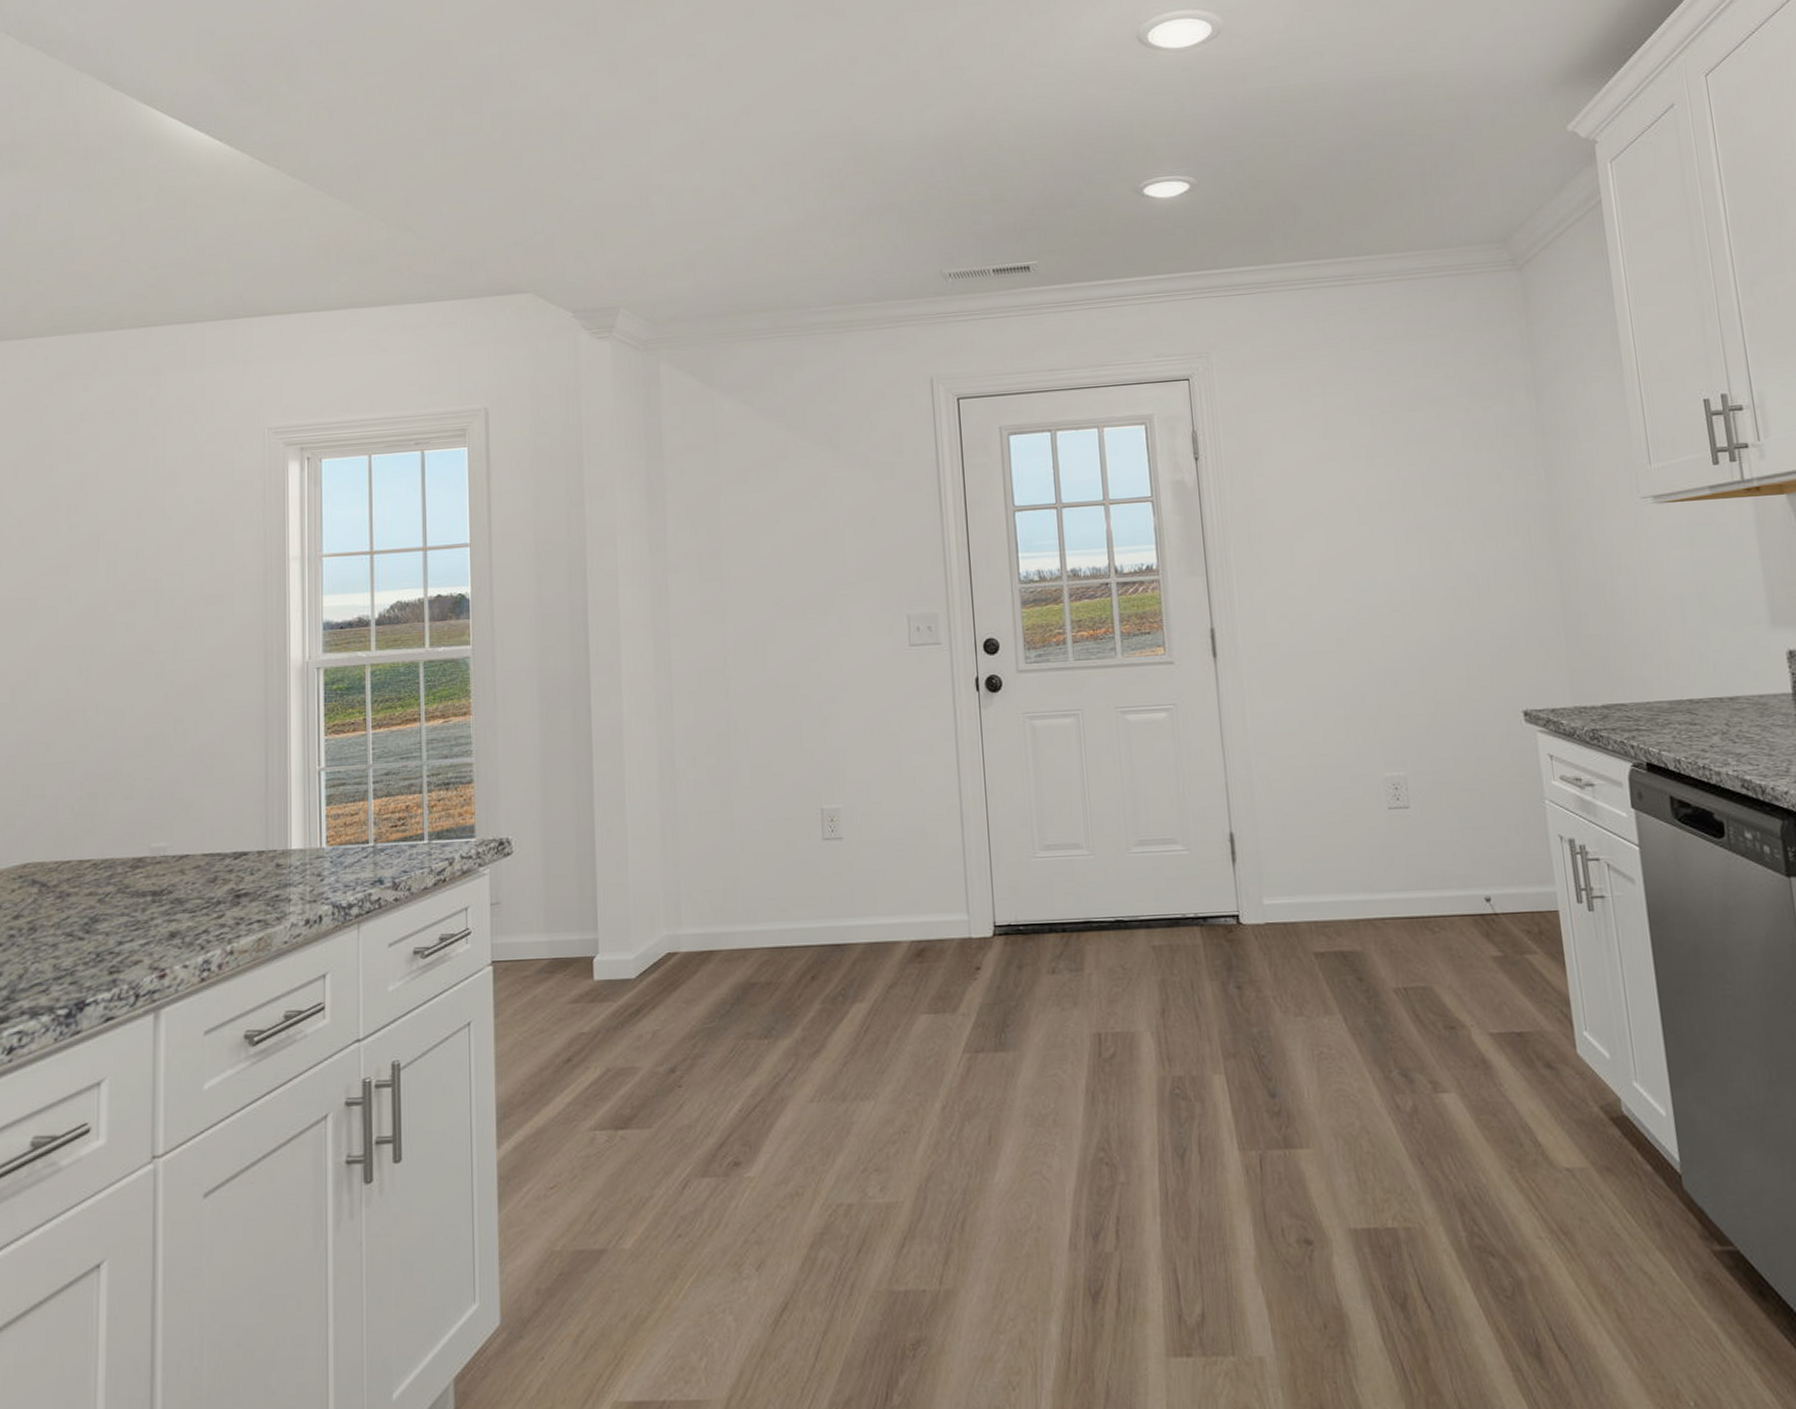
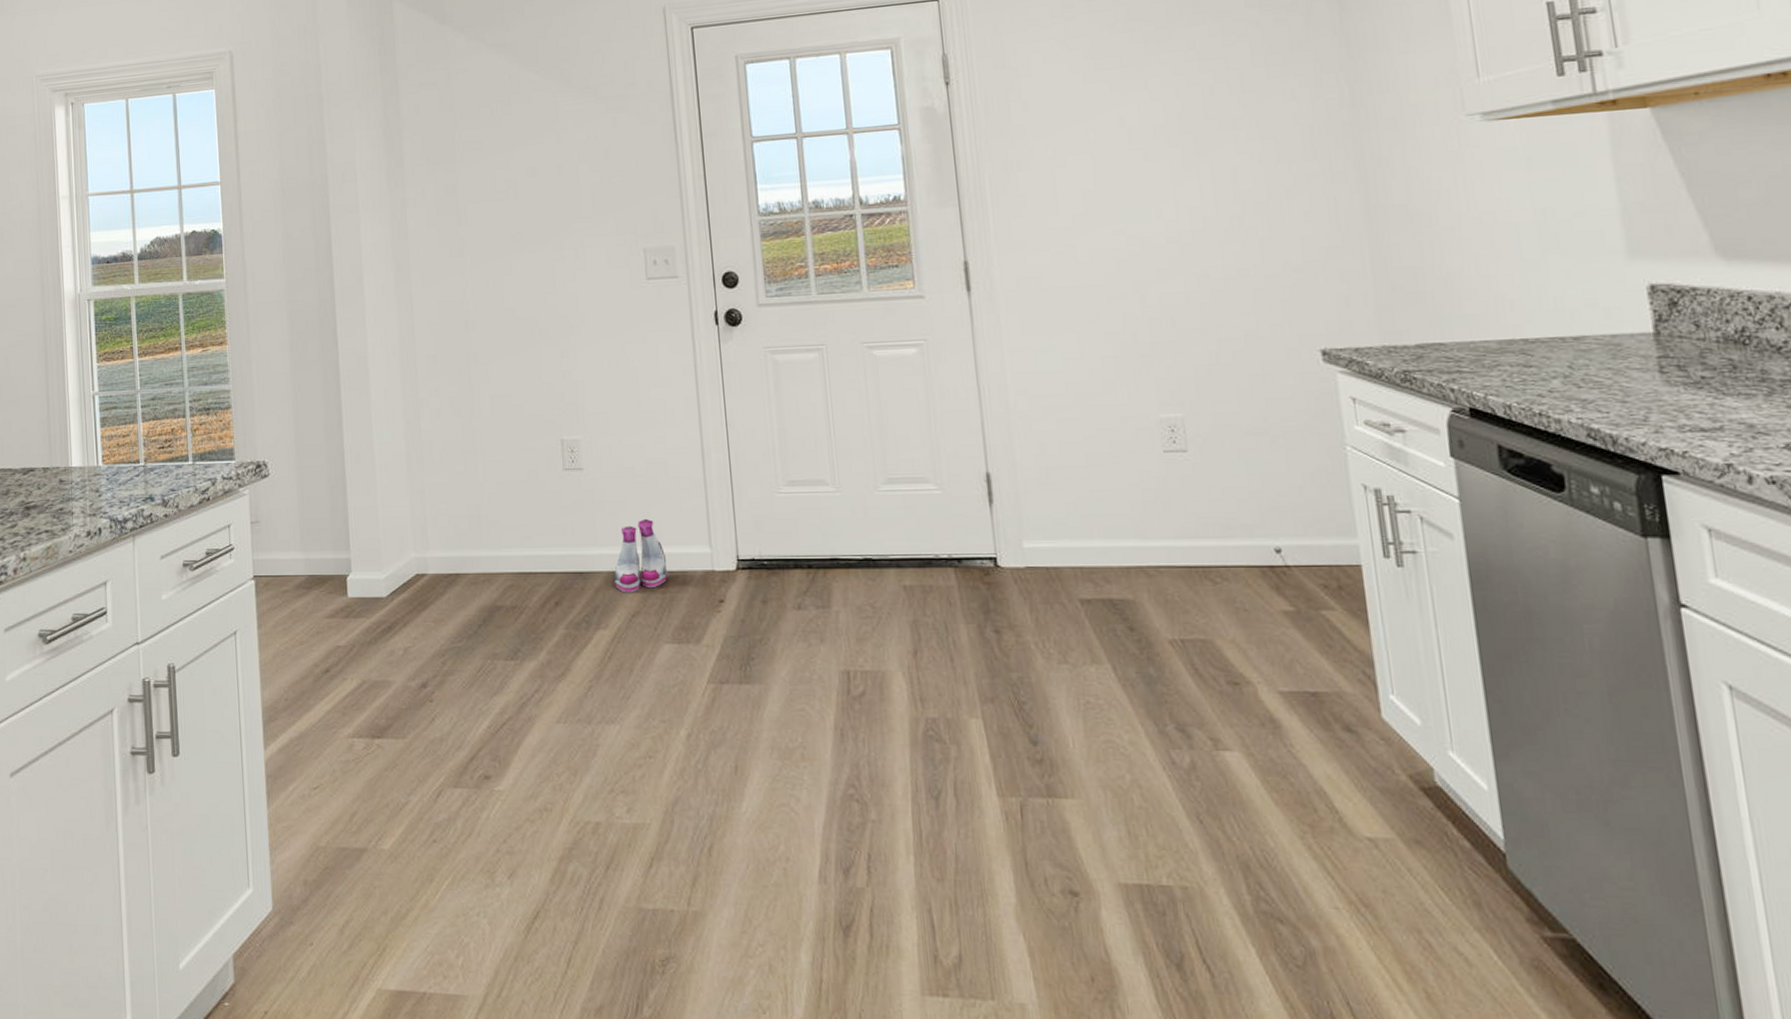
boots: none [872,887,926,964] -> present [614,518,668,593]

